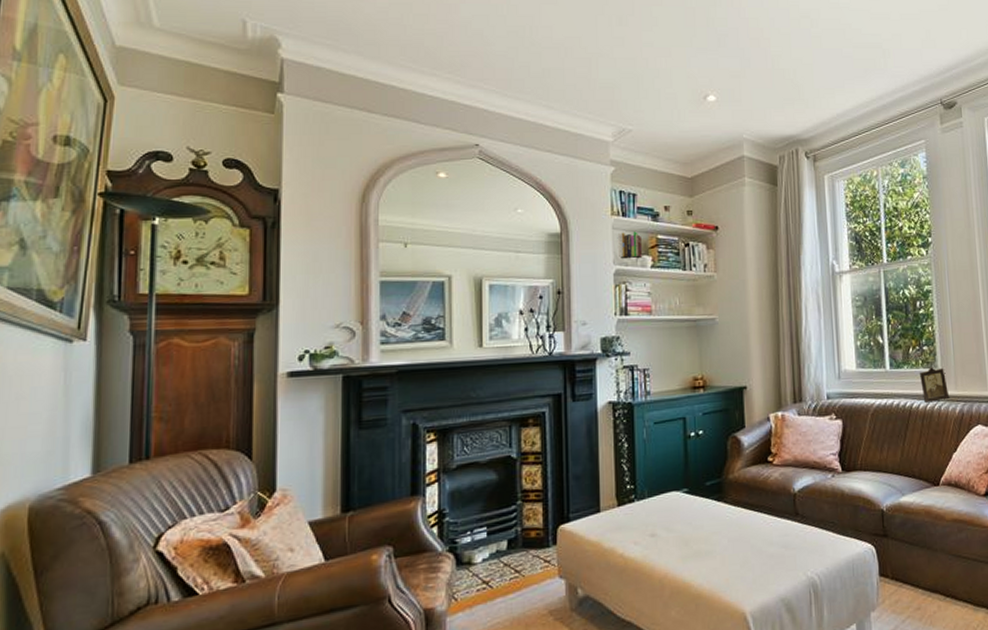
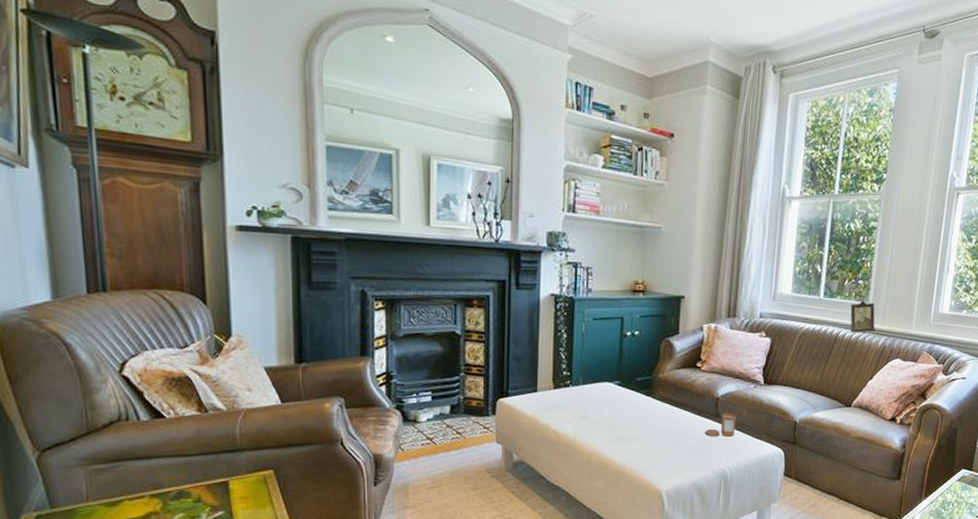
books: present [617,231,643,260] -> none [570,126,596,157]
candle: none [785,509,819,540] -> present [705,413,737,437]

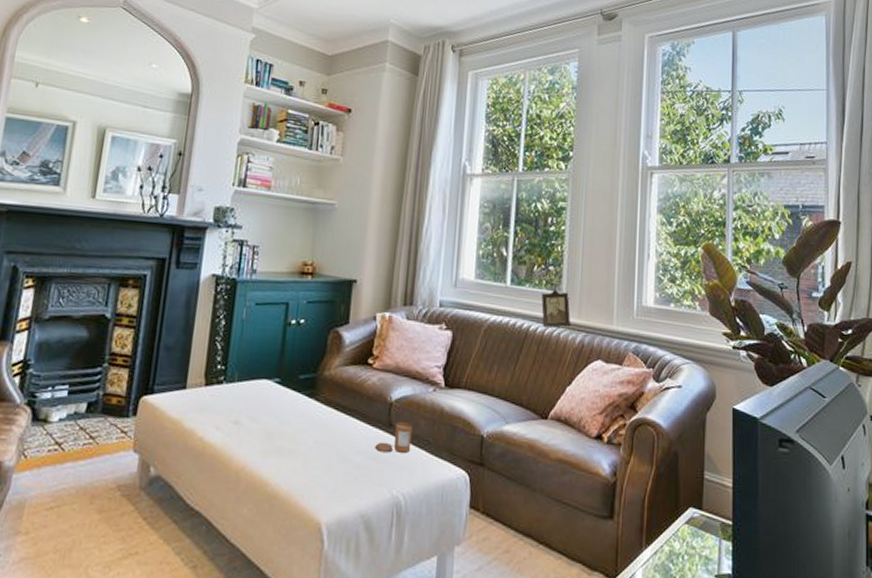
books: none [570,126,596,157] -> present [246,101,272,131]

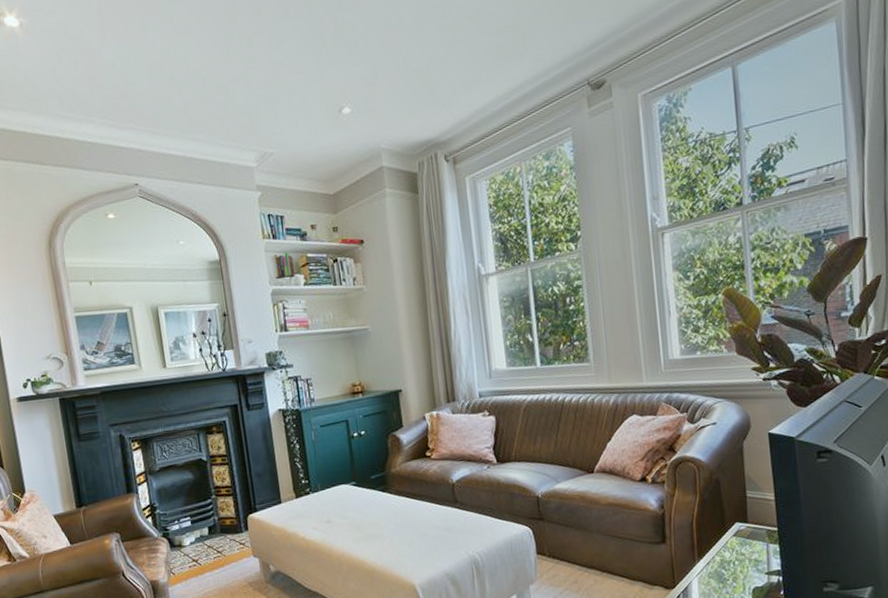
candle: present [375,422,413,453] -> none [447,497,478,524]
photo frame: present [541,289,570,328] -> none [571,361,602,396]

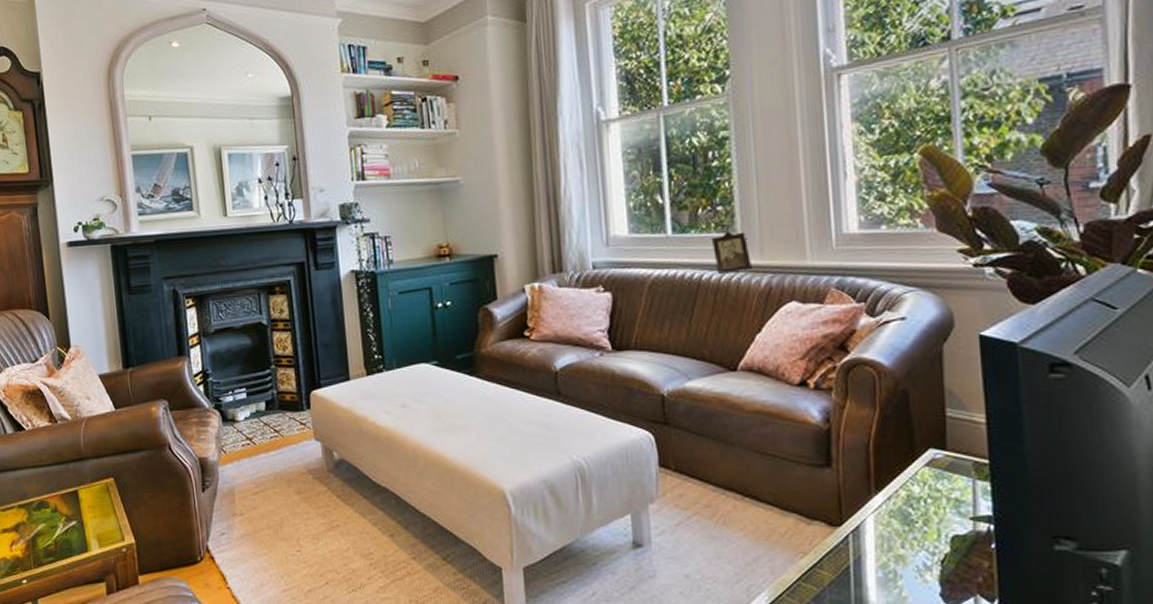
photo frame: none [571,361,602,396] -> present [712,231,751,274]

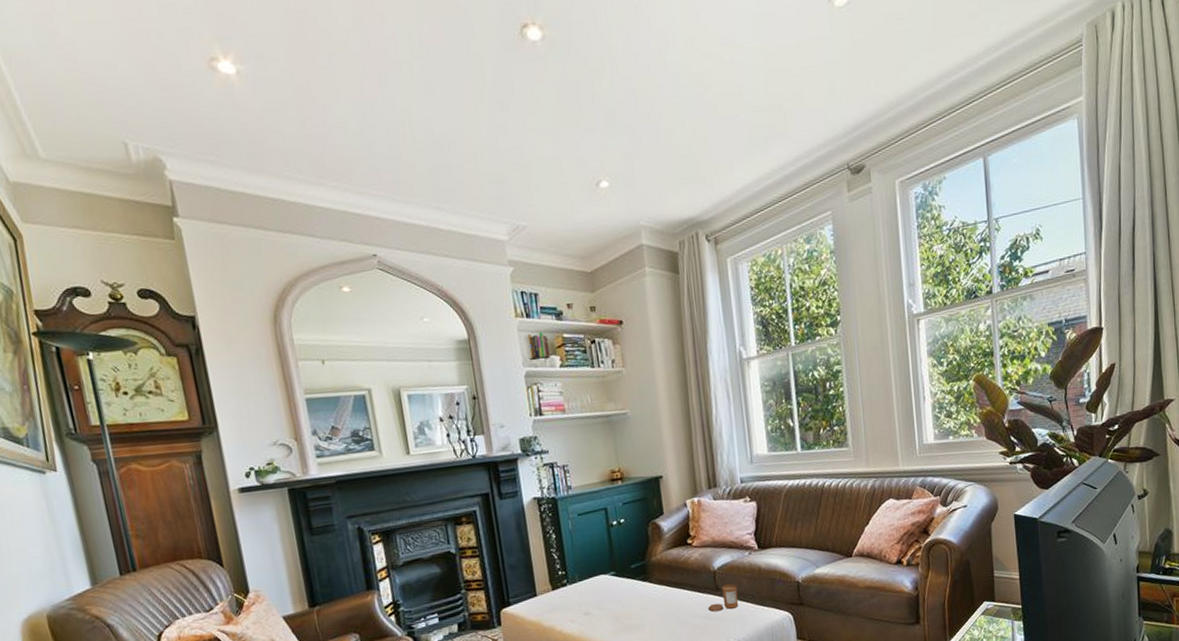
candle: none [546,389,585,421] -> present [708,584,739,612]
photo frame: present [712,231,751,274] -> none [831,446,860,481]

